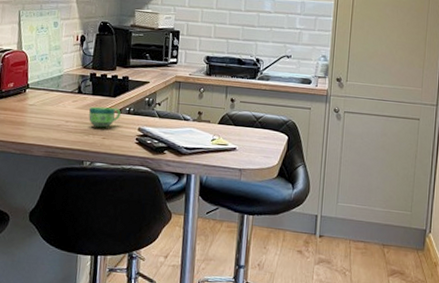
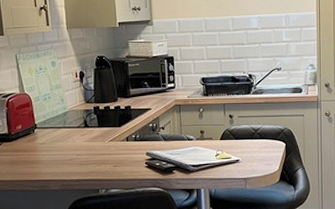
cup: present [88,106,121,128] -> none [97,137,128,157]

